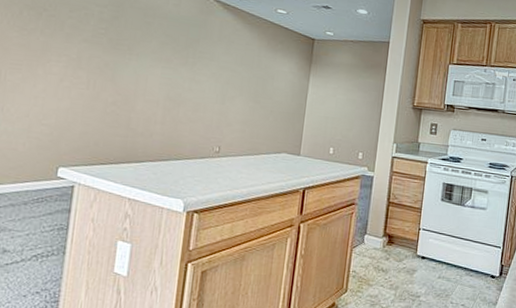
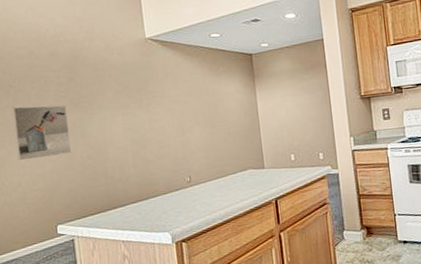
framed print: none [31,32,103,95] -> present [12,105,72,161]

